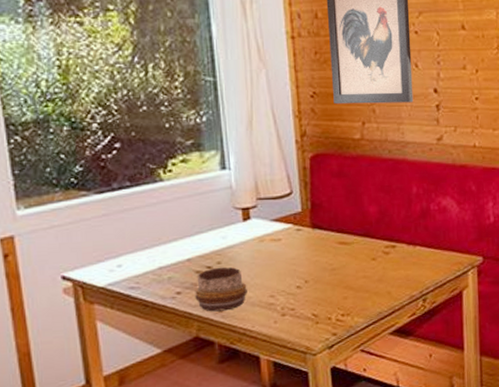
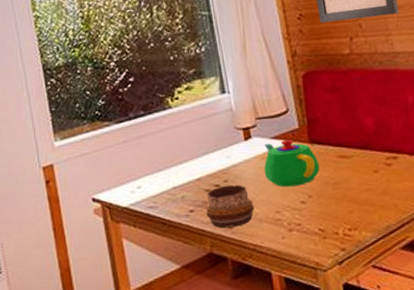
teapot: none [261,222,319,272] -> present [264,139,320,188]

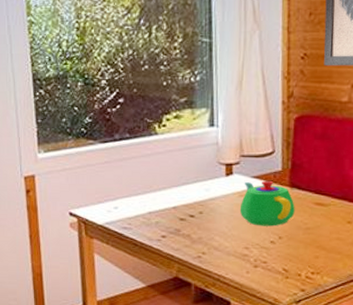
decorative bowl: present [206,184,254,229] -> none [178,216,224,257]

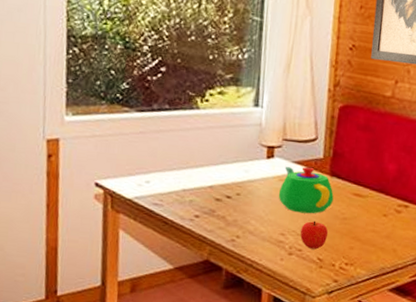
fruit: none [264,232,291,261] -> present [300,220,328,250]

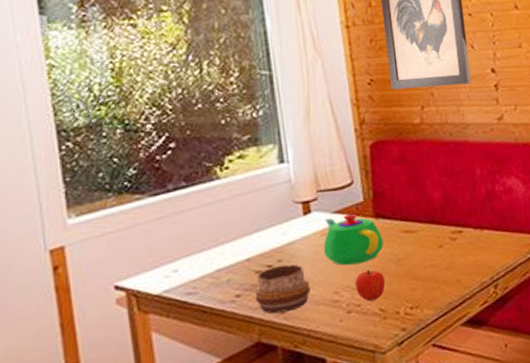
decorative bowl: none [211,198,261,241] -> present [255,264,311,314]

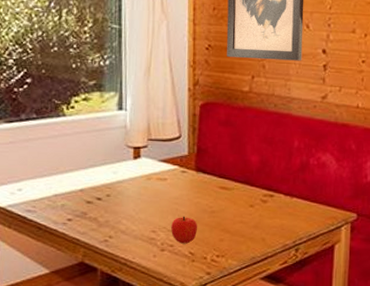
decorative bowl: present [255,264,311,314] -> none [84,199,132,241]
teapot: present [323,213,384,266] -> none [147,164,201,210]

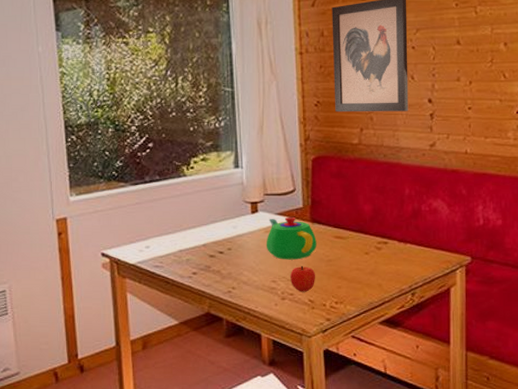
teapot: none [147,164,201,210] -> present [266,216,317,260]

